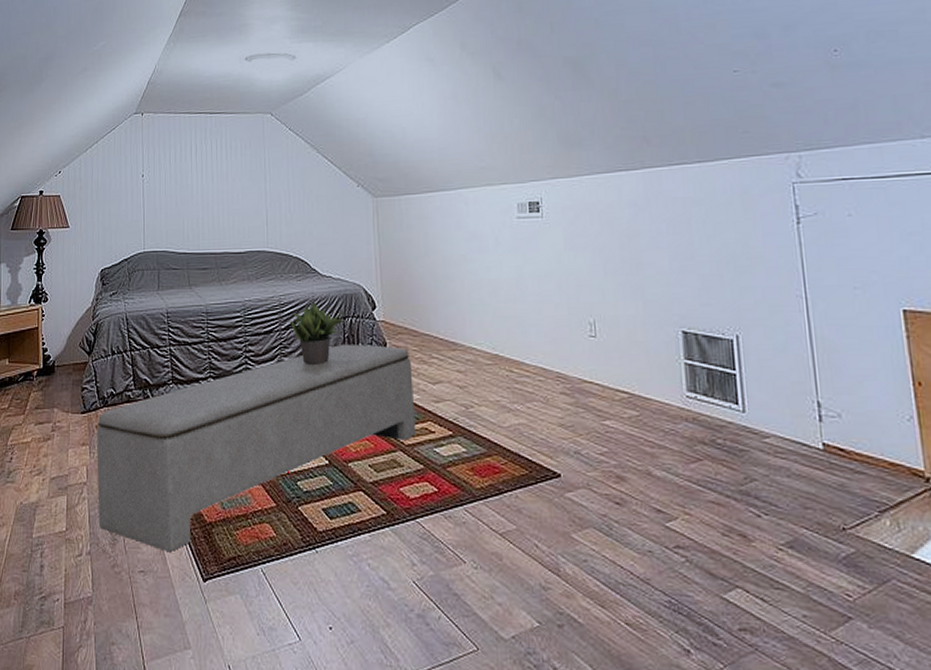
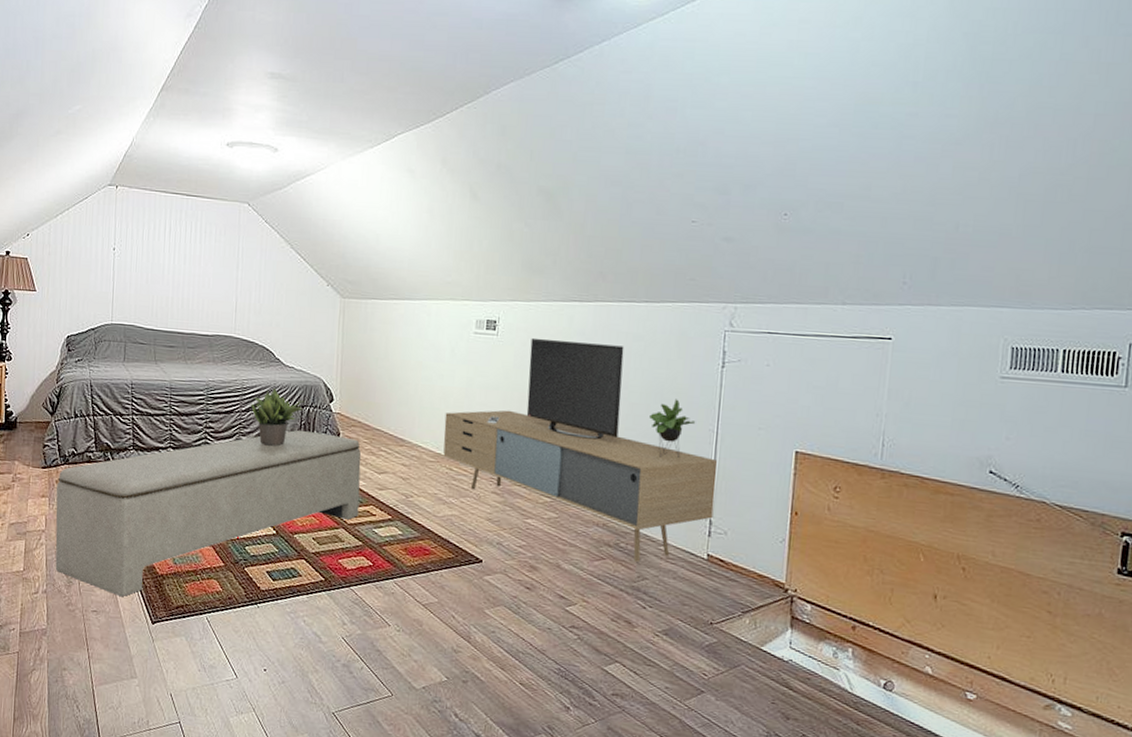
media console: none [497,213,820,460] -> present [443,337,718,562]

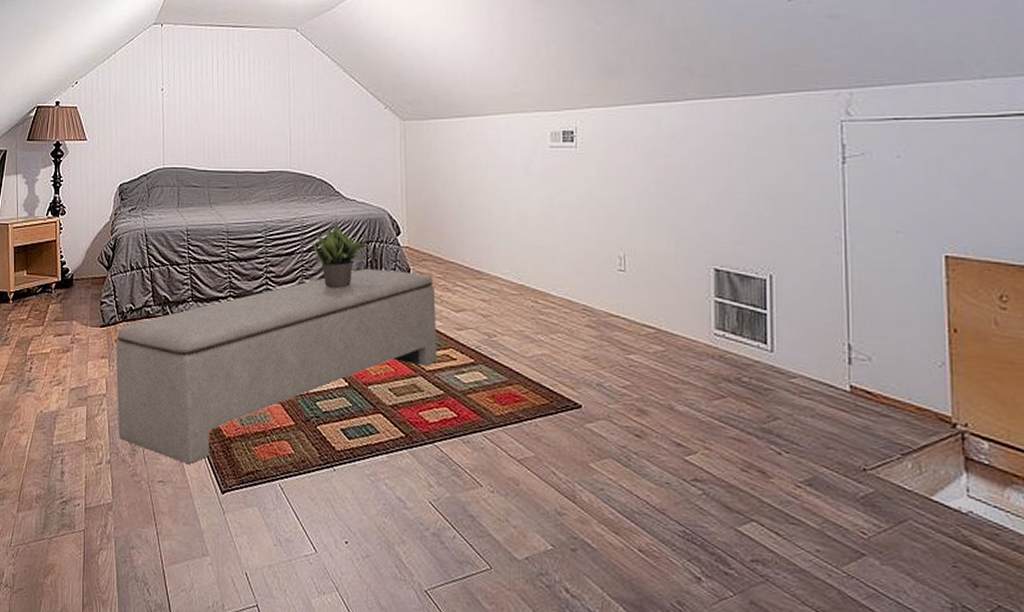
media console: present [443,337,718,562] -> none [525,146,852,399]

